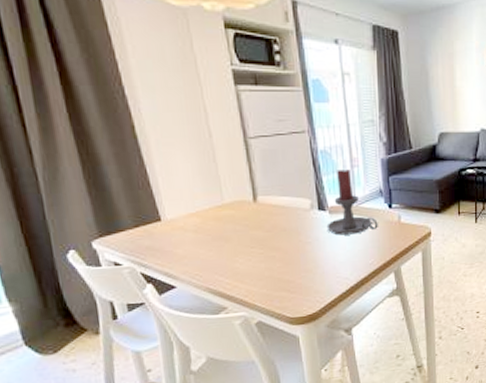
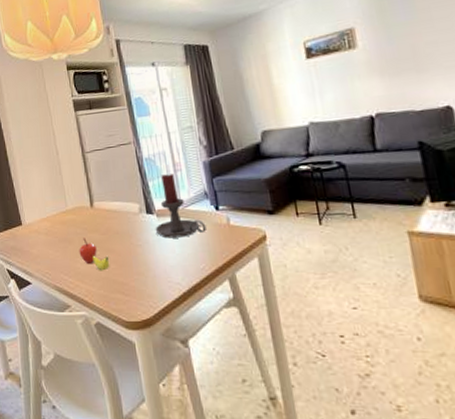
fruit: none [238,235,275,270] -> present [79,238,110,271]

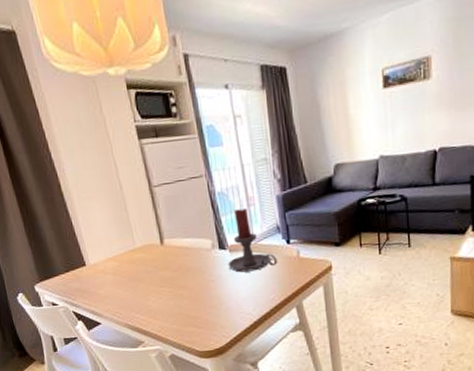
fruit: present [79,238,110,271] -> none [150,276,183,307]

